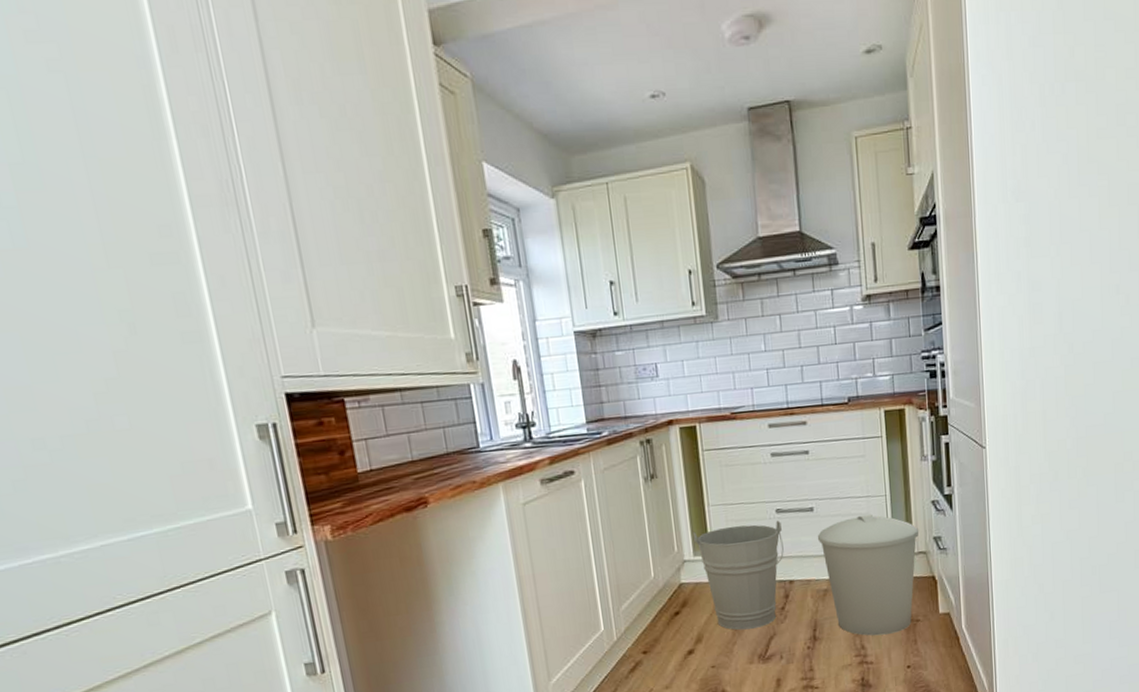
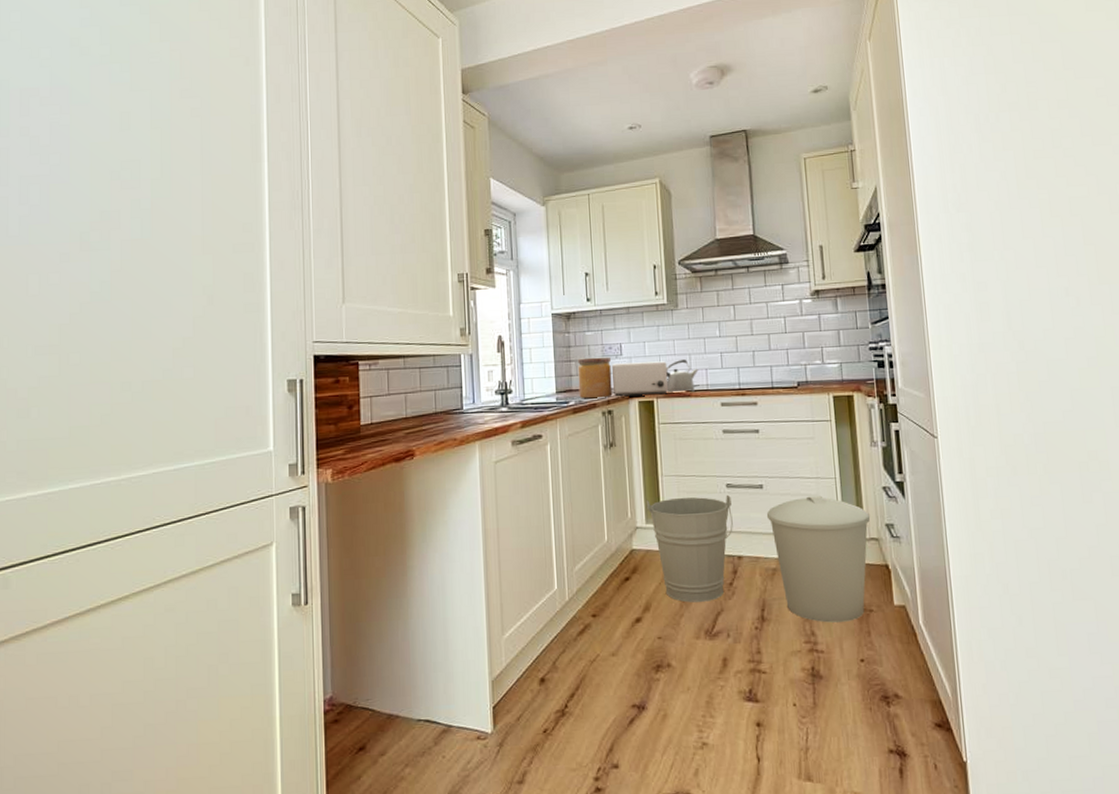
jar: none [607,379,650,428] -> present [577,356,613,399]
toaster: none [647,381,712,424] -> present [611,361,669,397]
kettle: none [708,379,744,417] -> present [666,360,699,393]

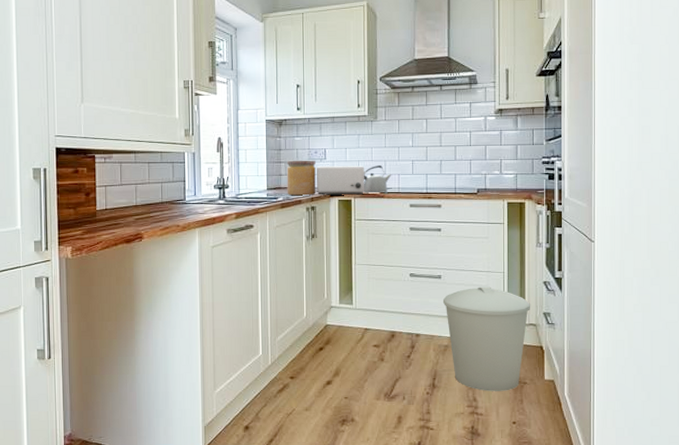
bucket: present [646,494,733,603] -> none [341,282,414,370]

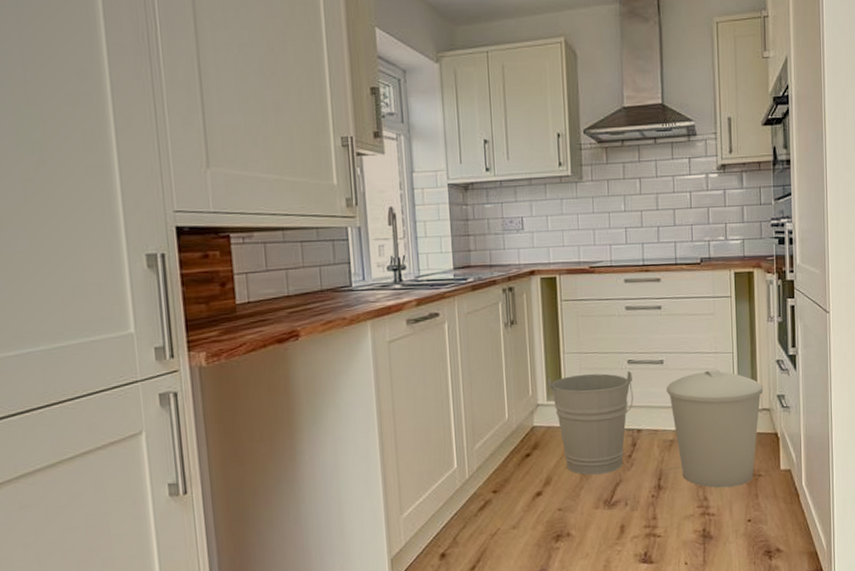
jar: present [286,160,316,196] -> none [476,231,514,276]
toaster: present [316,166,366,196] -> none [512,236,572,274]
bucket: none [341,282,414,370] -> present [548,370,633,475]
kettle: present [363,165,392,194] -> none [569,235,603,269]

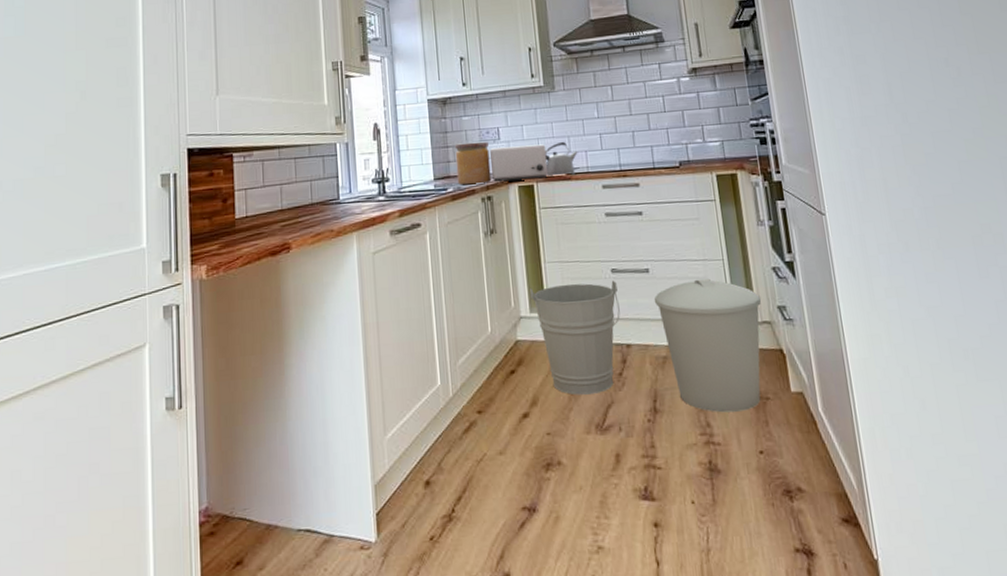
jar: none [476,231,514,276] -> present [454,141,492,185]
toaster: none [512,236,572,274] -> present [489,144,548,183]
kettle: none [569,235,603,269] -> present [545,142,578,177]

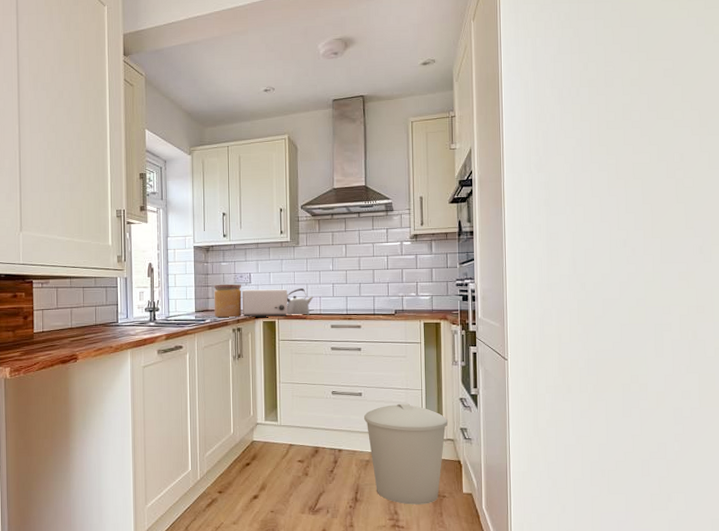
bucket: present [530,280,620,395] -> none [266,400,336,485]

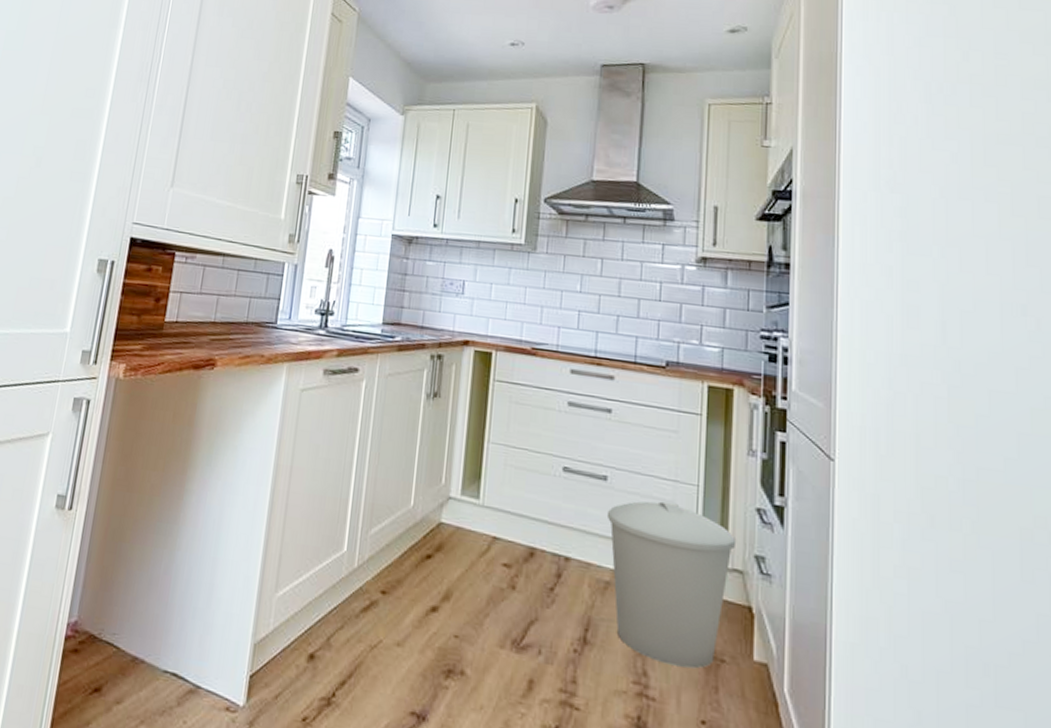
jar: present [213,283,242,318] -> none [408,289,450,340]
toaster: present [241,289,289,318] -> none [446,302,515,349]
kettle: present [286,288,314,315] -> none [509,311,550,350]

